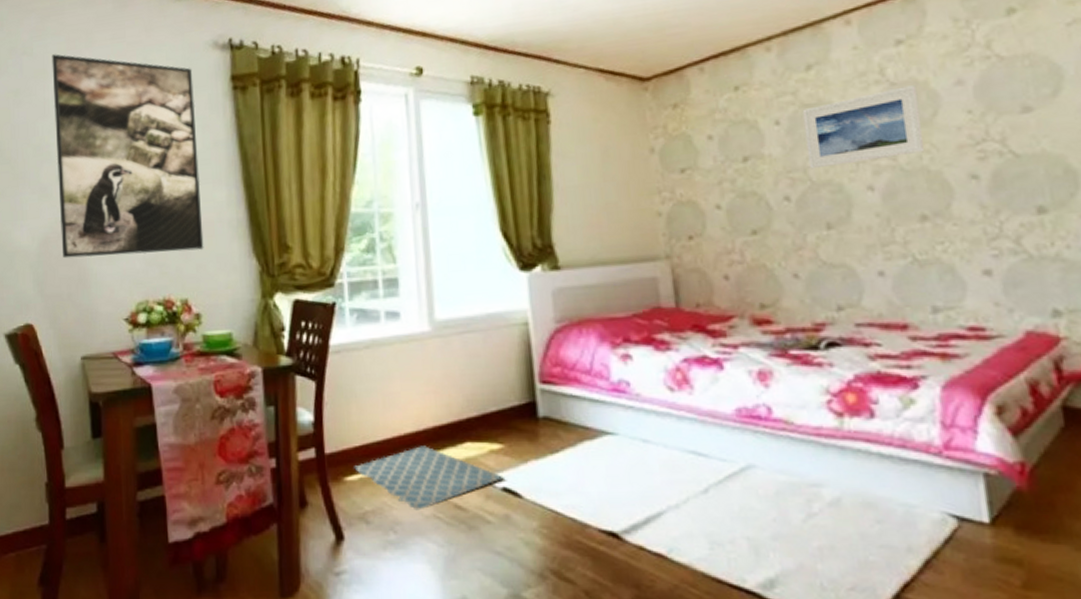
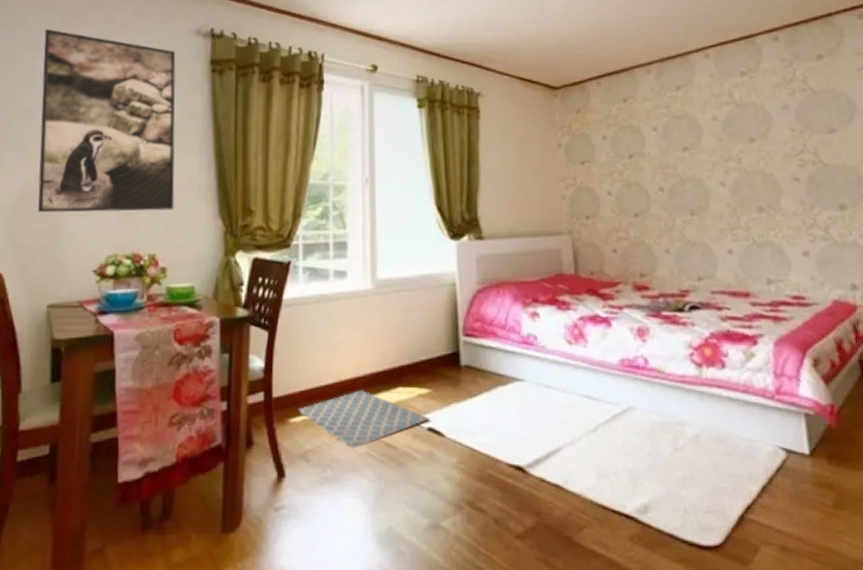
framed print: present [802,85,925,169] -> none [673,107,762,167]

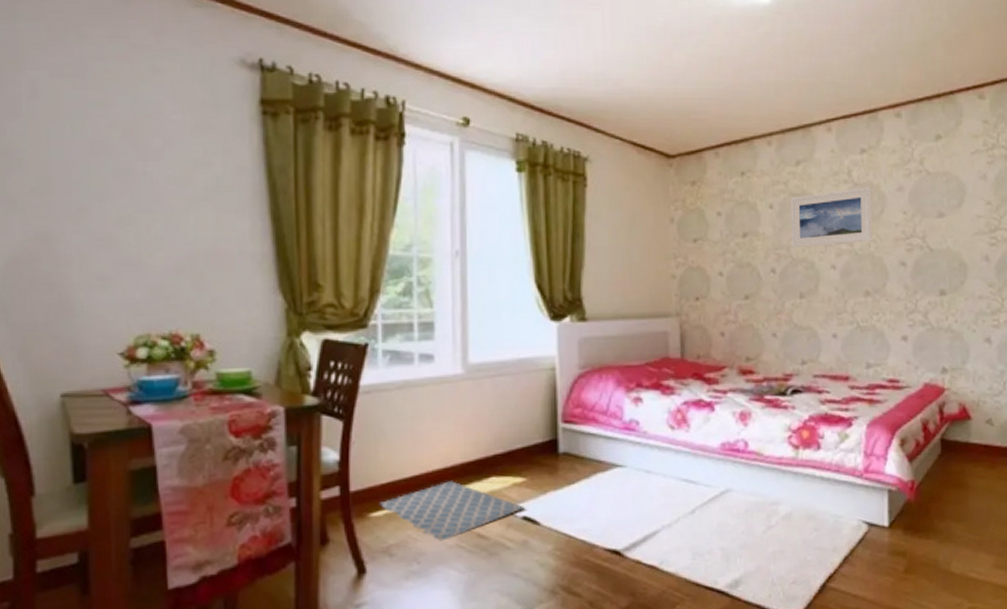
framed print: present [37,29,176,213] -> none [26,43,221,284]
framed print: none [673,107,762,167] -> present [790,187,873,248]

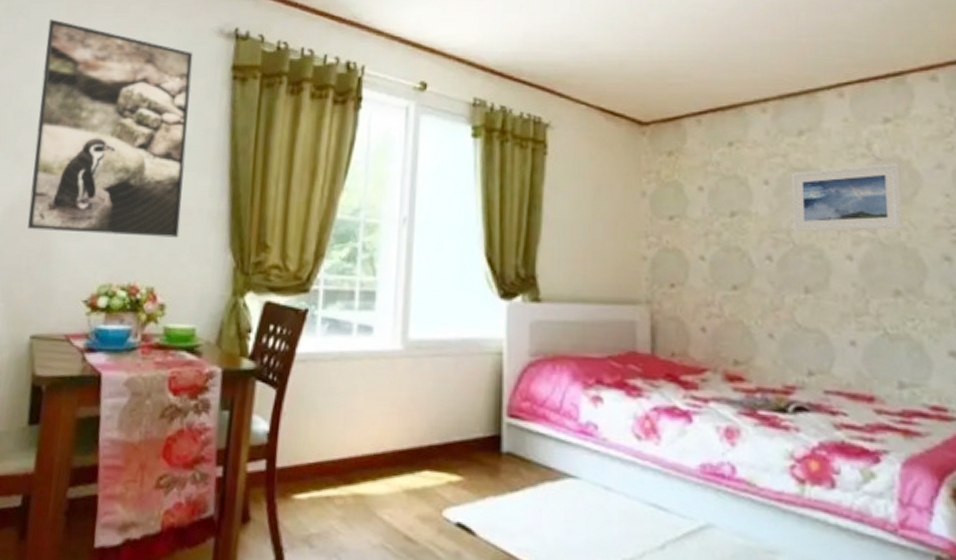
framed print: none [26,43,221,284] -> present [27,19,194,238]
bath mat: present [380,481,526,542] -> none [304,469,461,539]

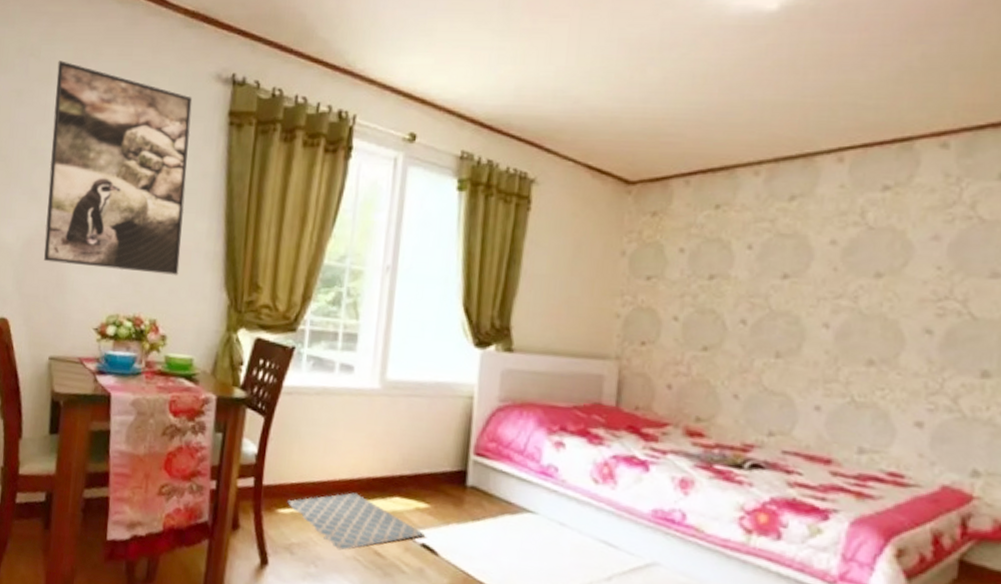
bath mat: none [304,469,461,539] -> present [287,492,426,551]
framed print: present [791,163,904,232] -> none [771,232,893,300]

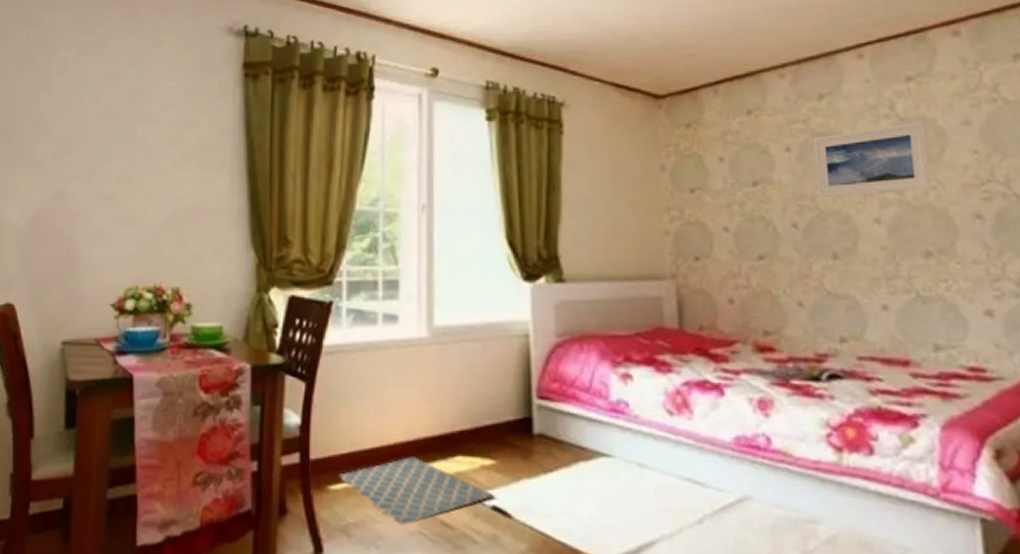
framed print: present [43,60,193,275] -> none [52,27,204,239]
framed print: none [771,232,893,300] -> present [813,122,932,198]

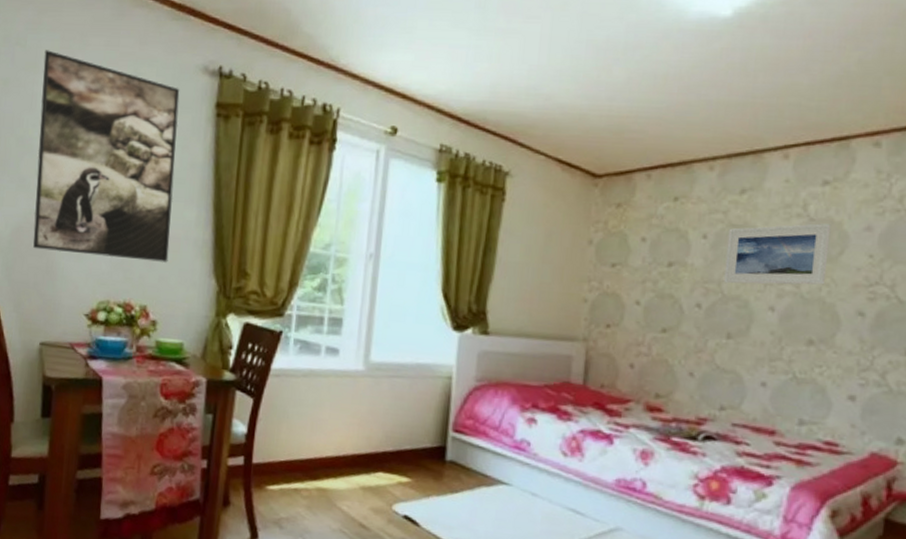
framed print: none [52,27,204,239] -> present [33,50,180,263]
bath mat: present [339,457,496,526] -> none [276,469,408,524]

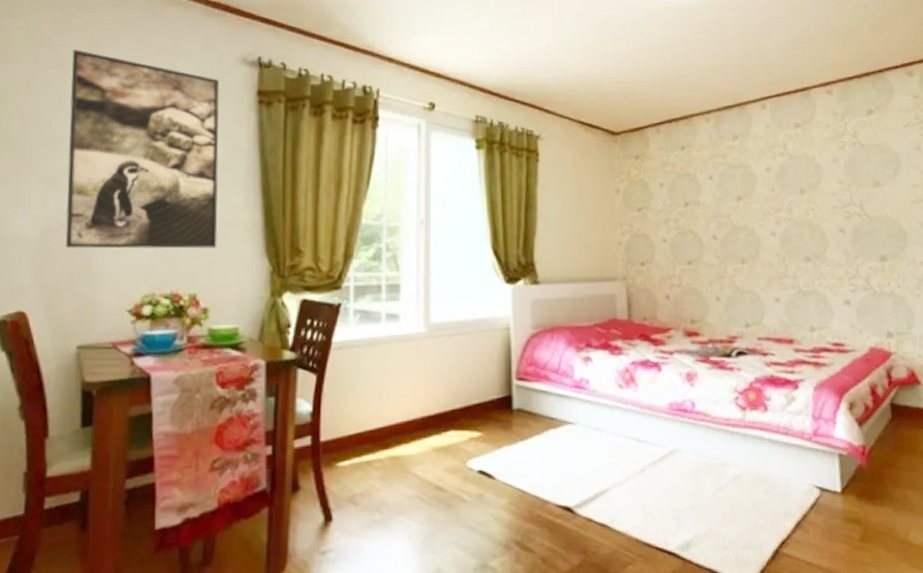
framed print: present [723,223,832,285] -> none [729,159,811,216]

